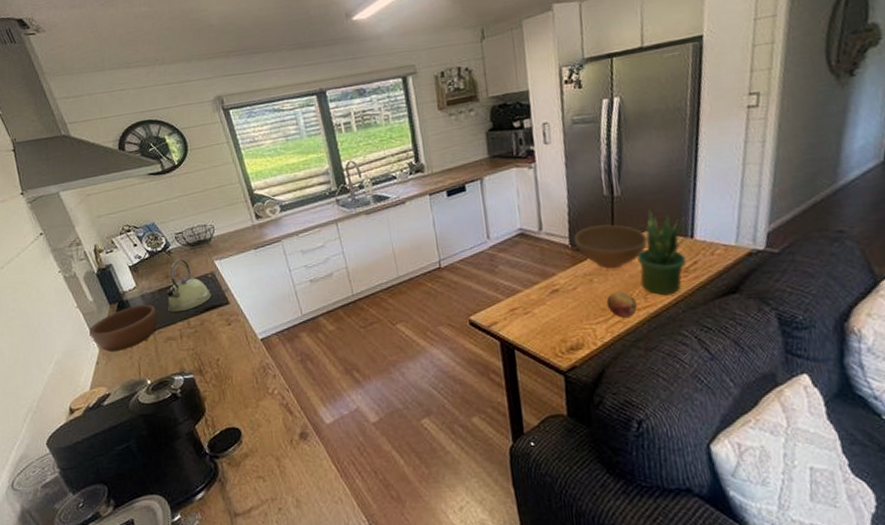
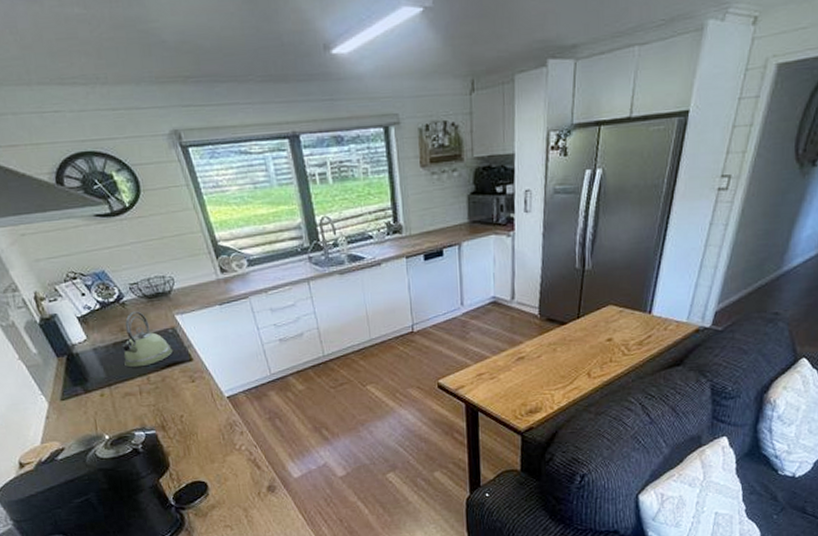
wooden bowl: present [89,304,157,352] -> none [35,358,113,406]
bowl: present [574,224,648,269] -> none [544,297,610,339]
fruit: present [606,291,637,319] -> none [566,360,593,386]
planter: present [637,209,691,296] -> none [599,284,649,366]

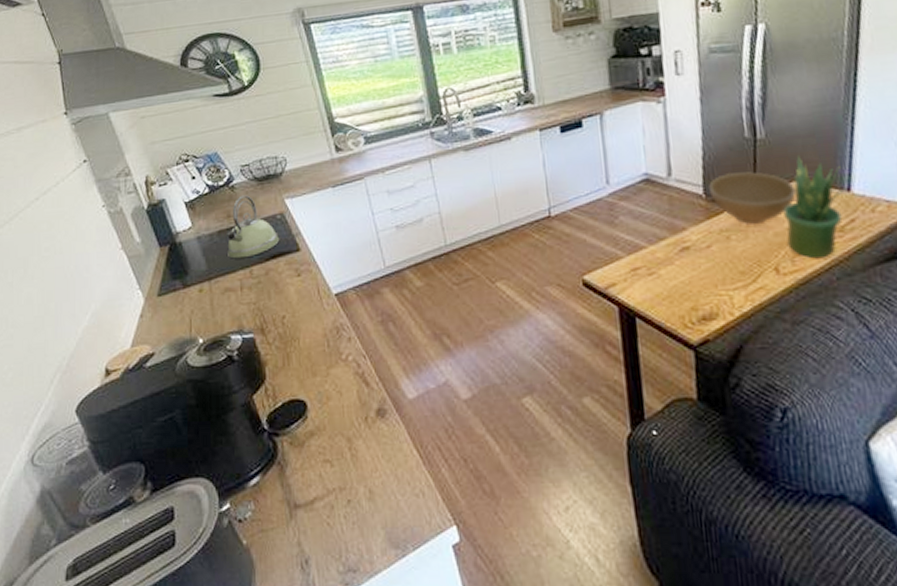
bowl: none [544,297,610,339] -> present [709,171,796,224]
planter: none [599,284,649,366] -> present [783,156,848,259]

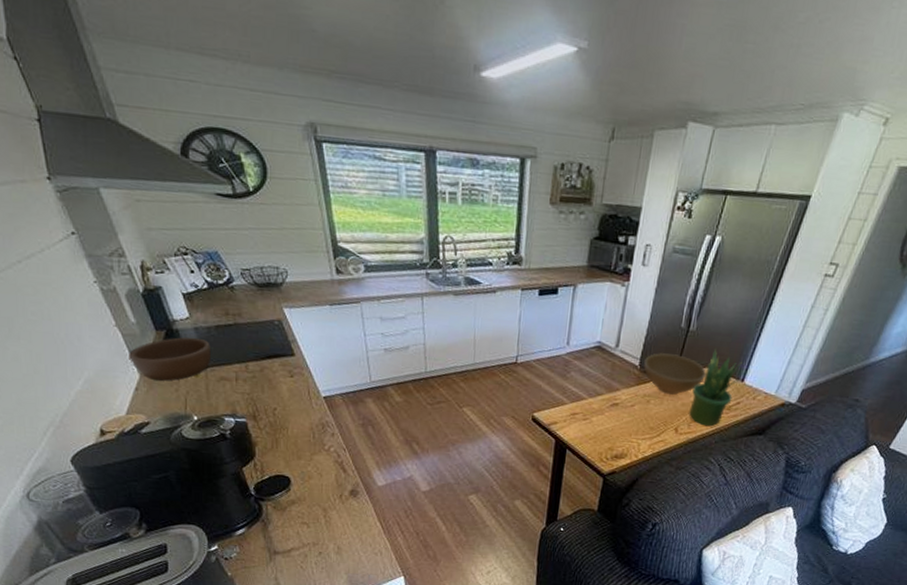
wooden bowl: none [134,247,214,303] -> present [129,337,210,381]
kettle: present [227,195,280,259] -> none [224,297,276,355]

